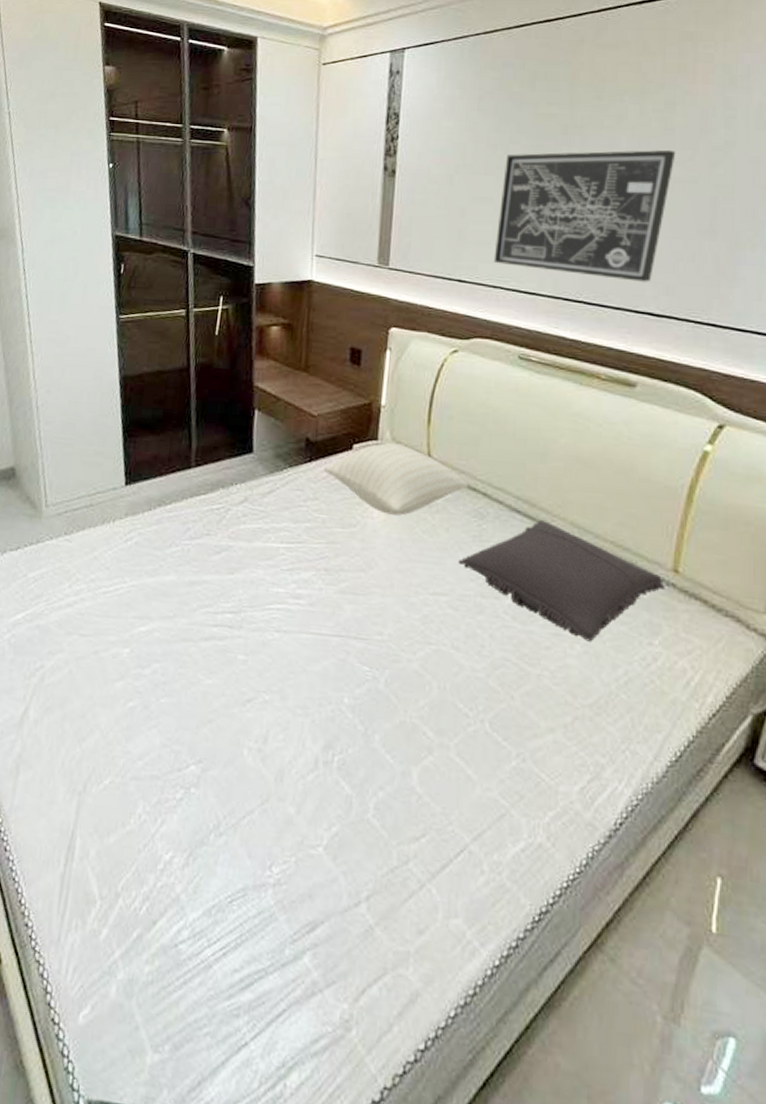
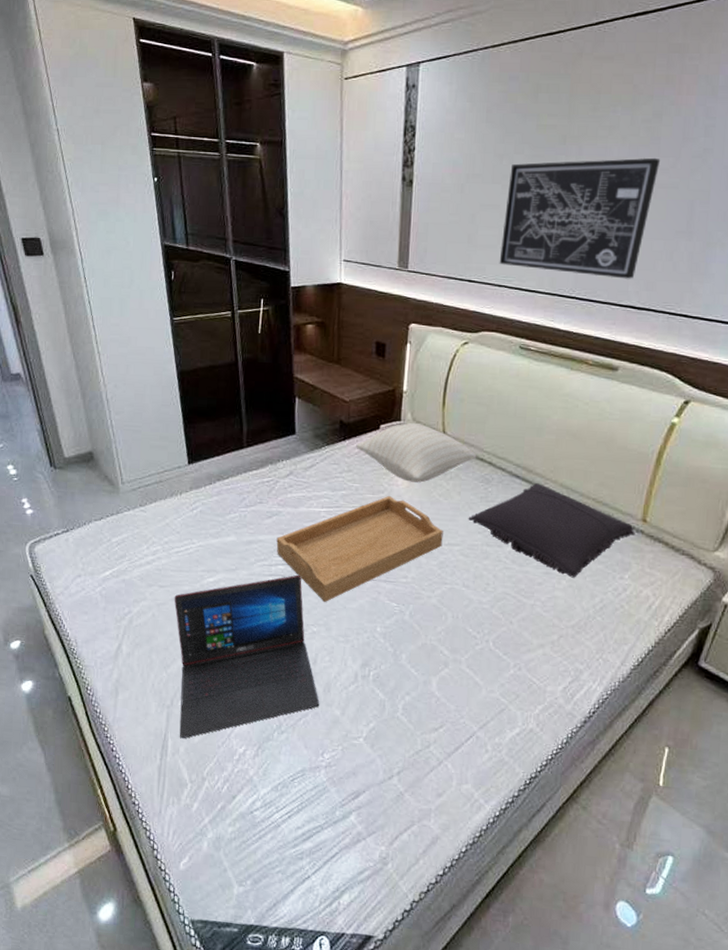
laptop: none [91,626,270,838] -> present [174,574,320,739]
serving tray: none [224,530,428,662] -> present [276,495,443,602]

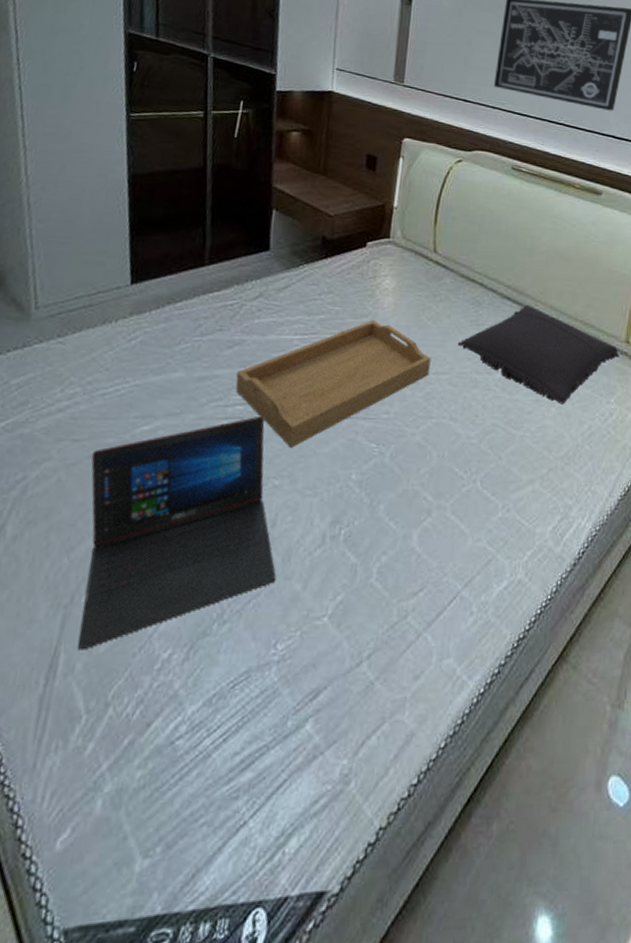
pillow: present [356,423,477,483] -> none [339,241,468,305]

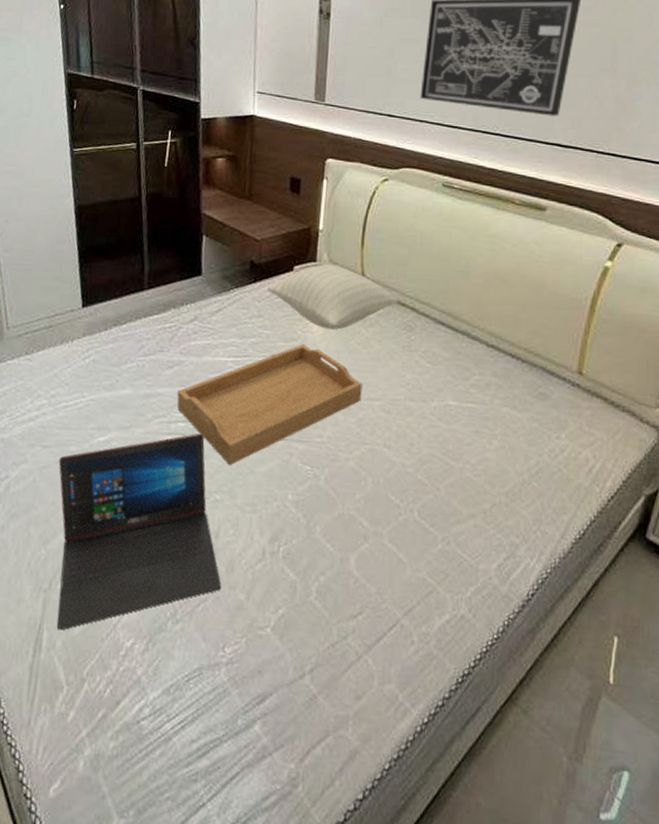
pillow: none [339,241,468,305] -> present [267,264,399,330]
pillow: present [457,305,620,405] -> none [389,331,571,438]

